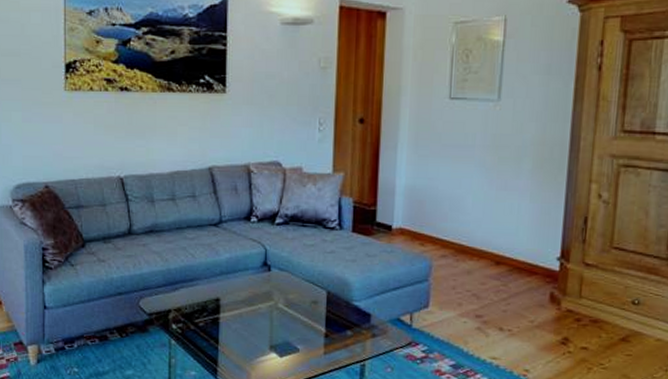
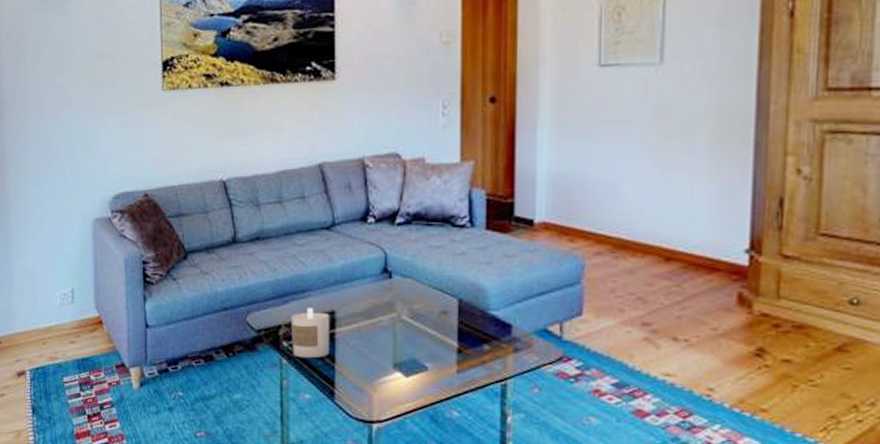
candle: none [180,294,215,340] -> present [291,307,330,359]

